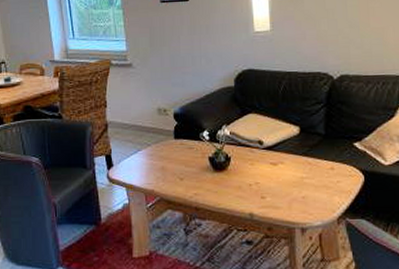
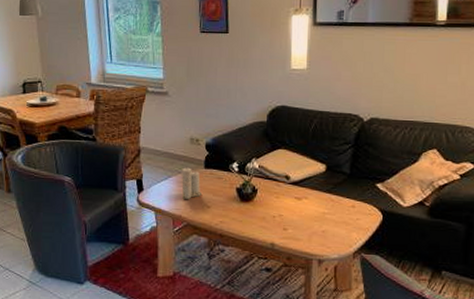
candle: none [151,138,174,172] -> present [181,166,203,199]

